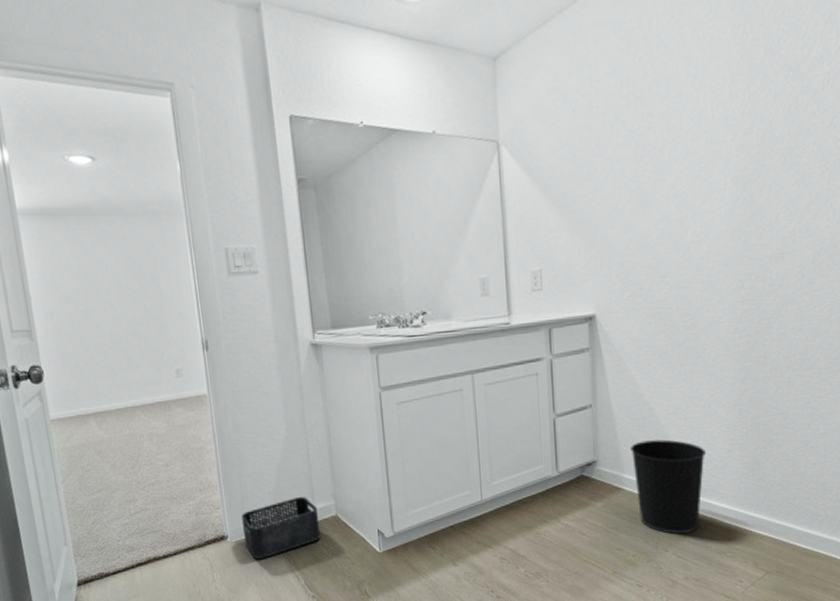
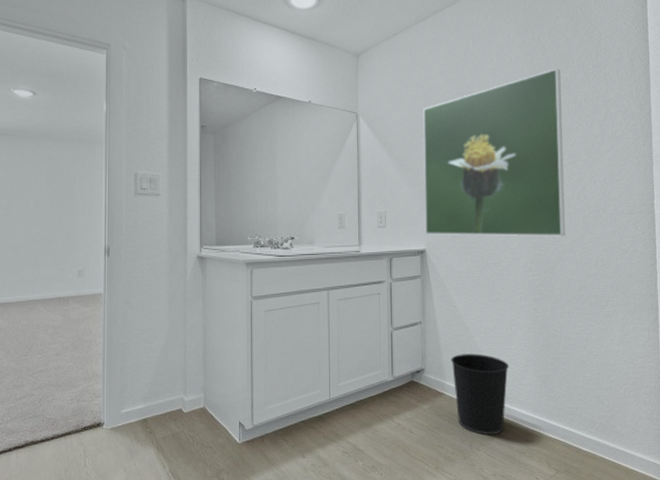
storage bin: present [241,497,321,560] -> none [118,389,189,447]
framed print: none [588,43,787,296] -> present [423,68,565,237]

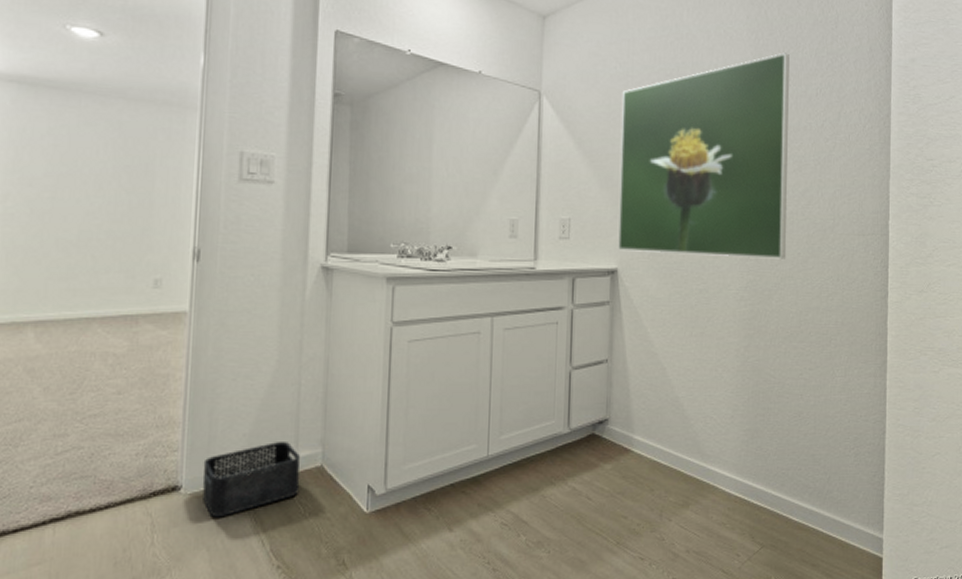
storage bin: none [118,389,189,447] -> present [202,442,301,518]
wastebasket: present [451,353,509,435] -> none [642,401,711,502]

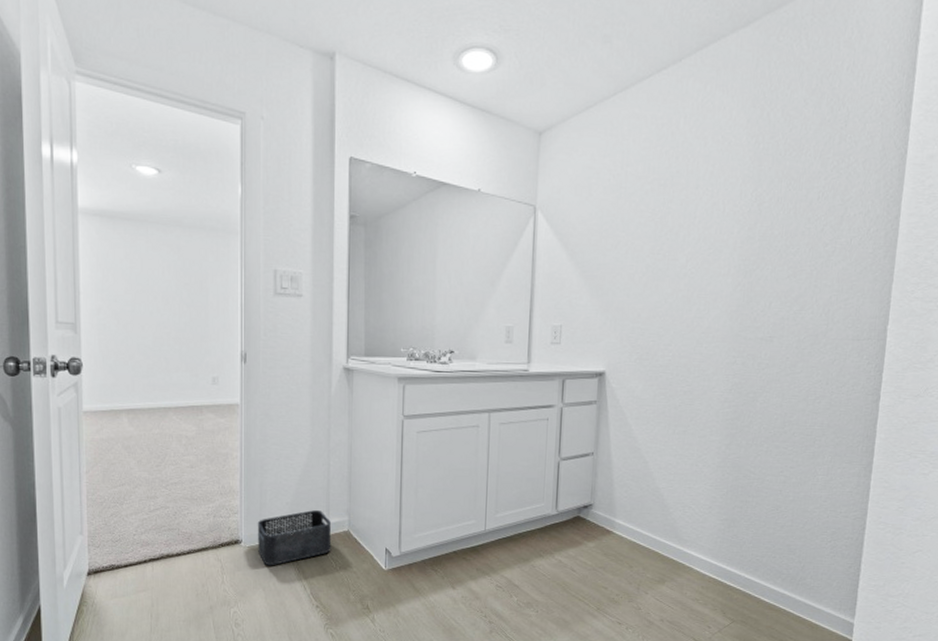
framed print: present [618,52,790,259] -> none [606,156,791,364]

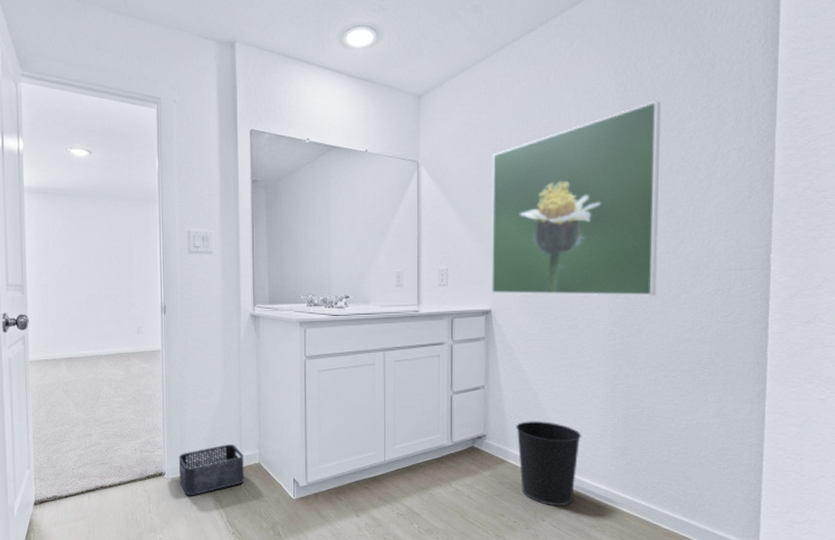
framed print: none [606,156,791,364] -> present [492,101,661,296]
wastebasket: none [624,490,690,578] -> present [516,421,581,506]

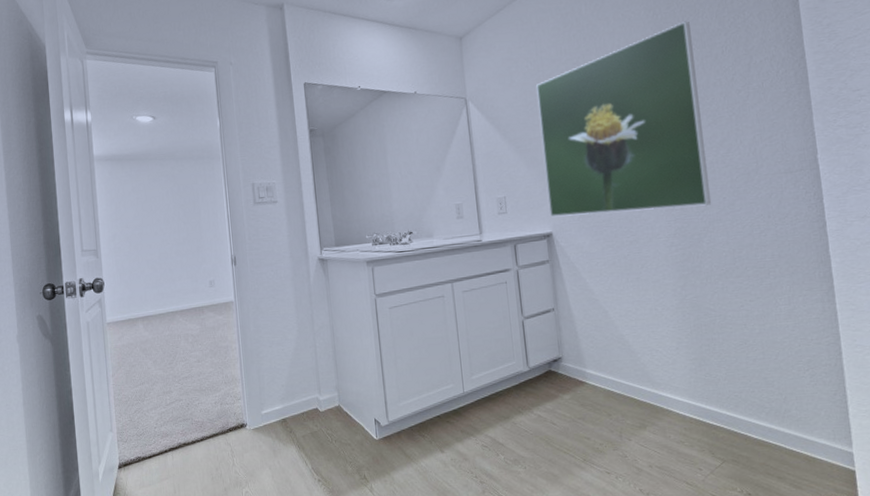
storage bin: present [178,444,245,496] -> none [258,389,326,446]
wastebasket: present [516,421,581,506] -> none [590,338,657,424]

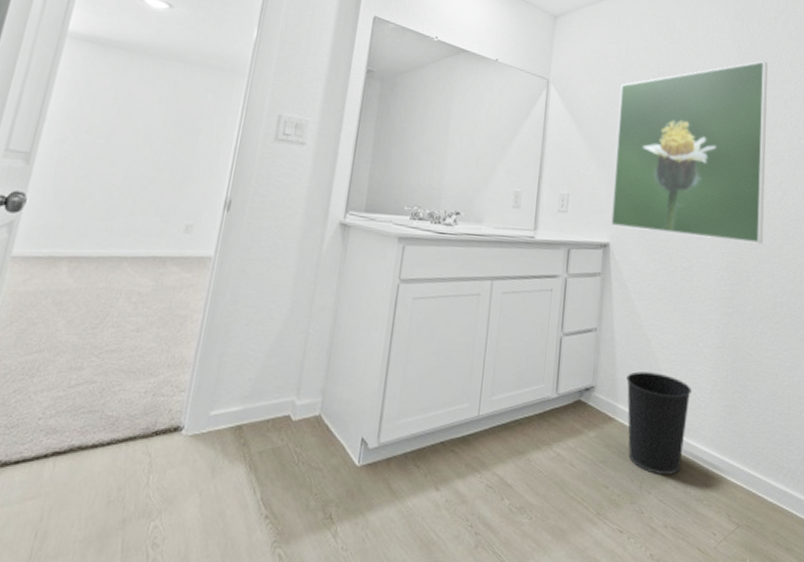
wastebasket: none [590,338,657,424] -> present [626,371,691,475]

